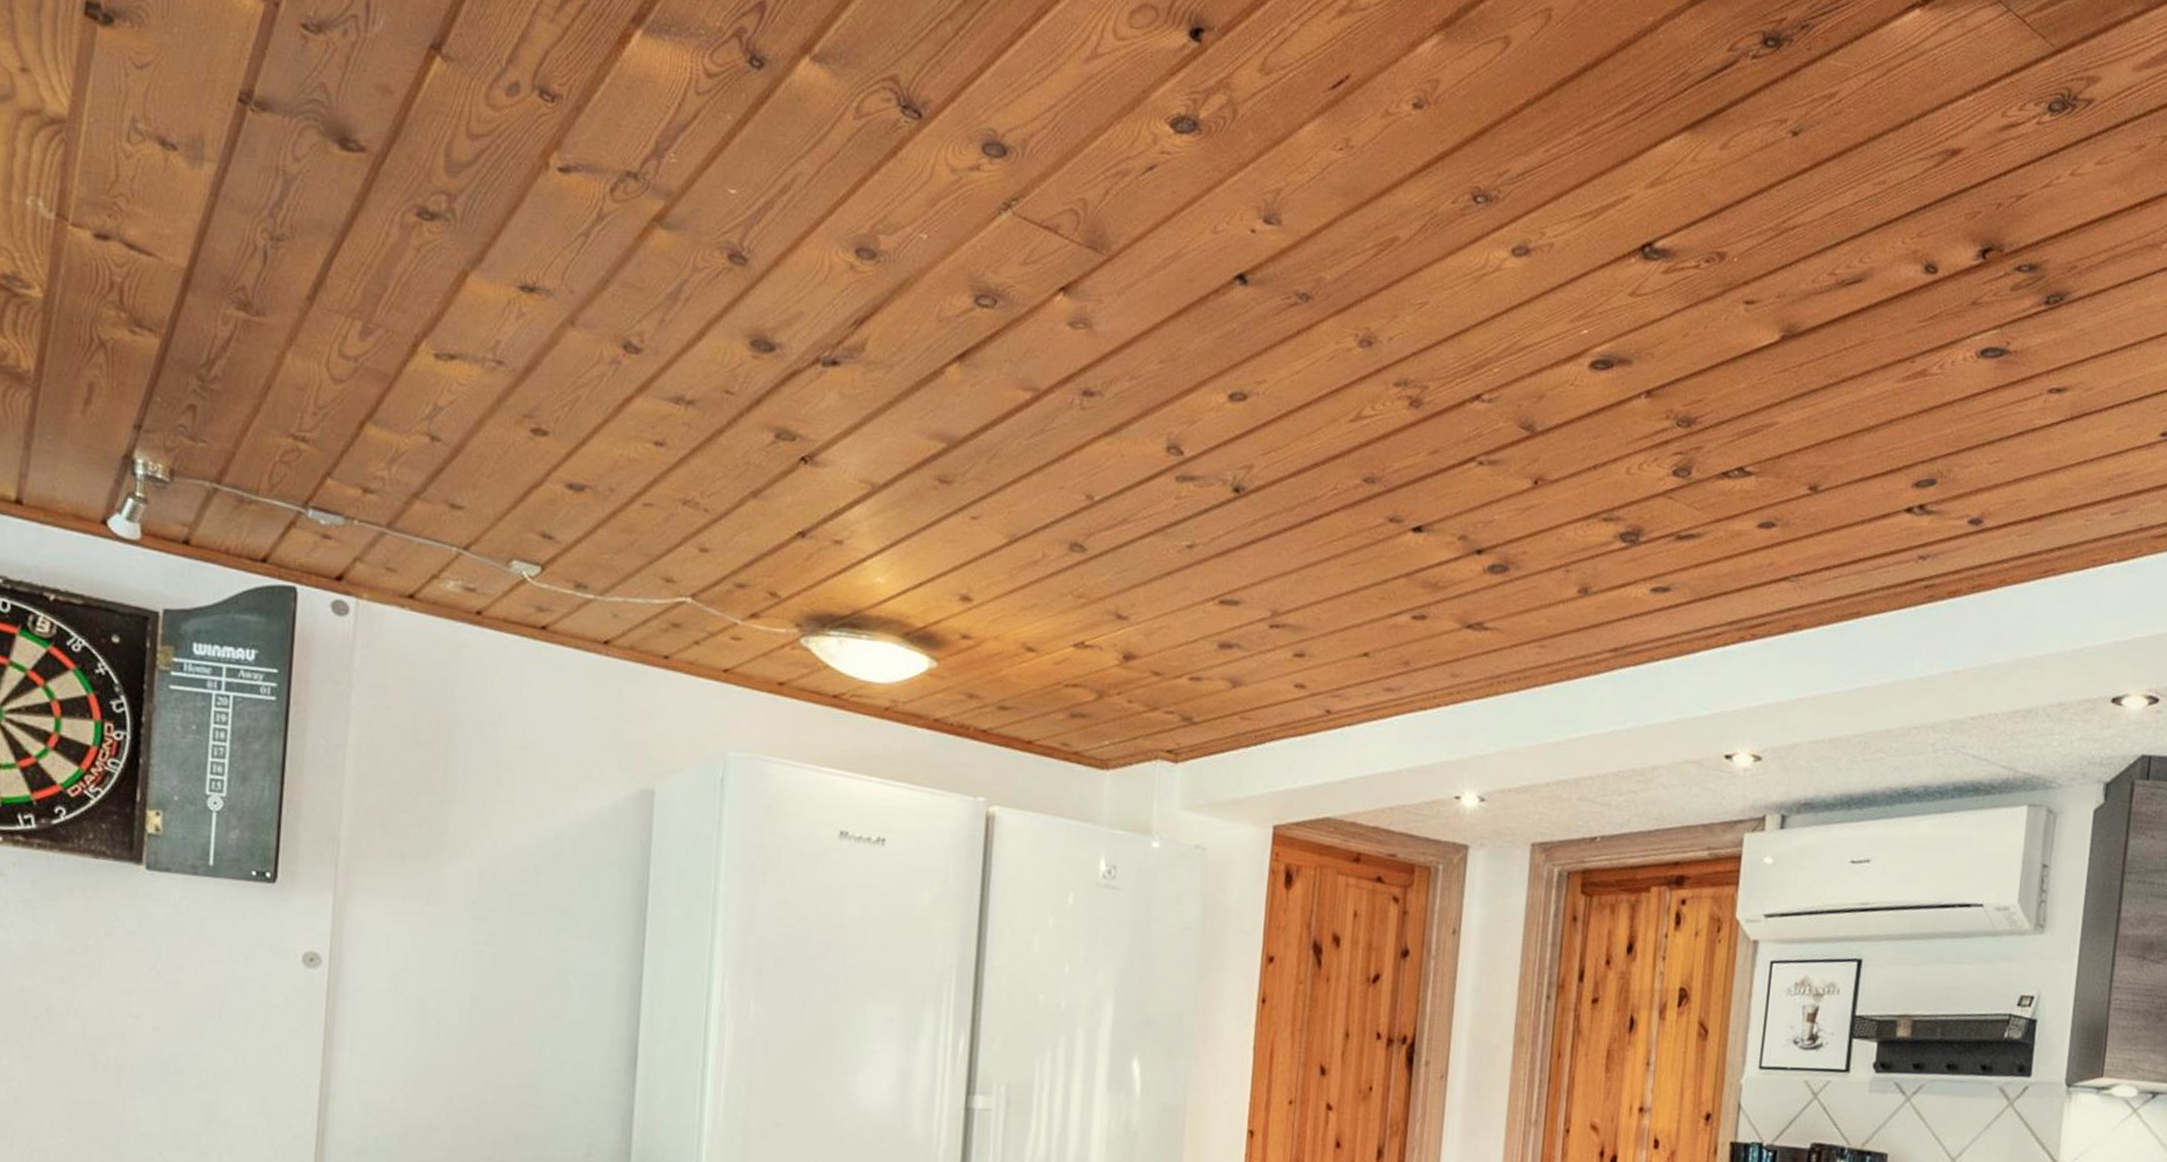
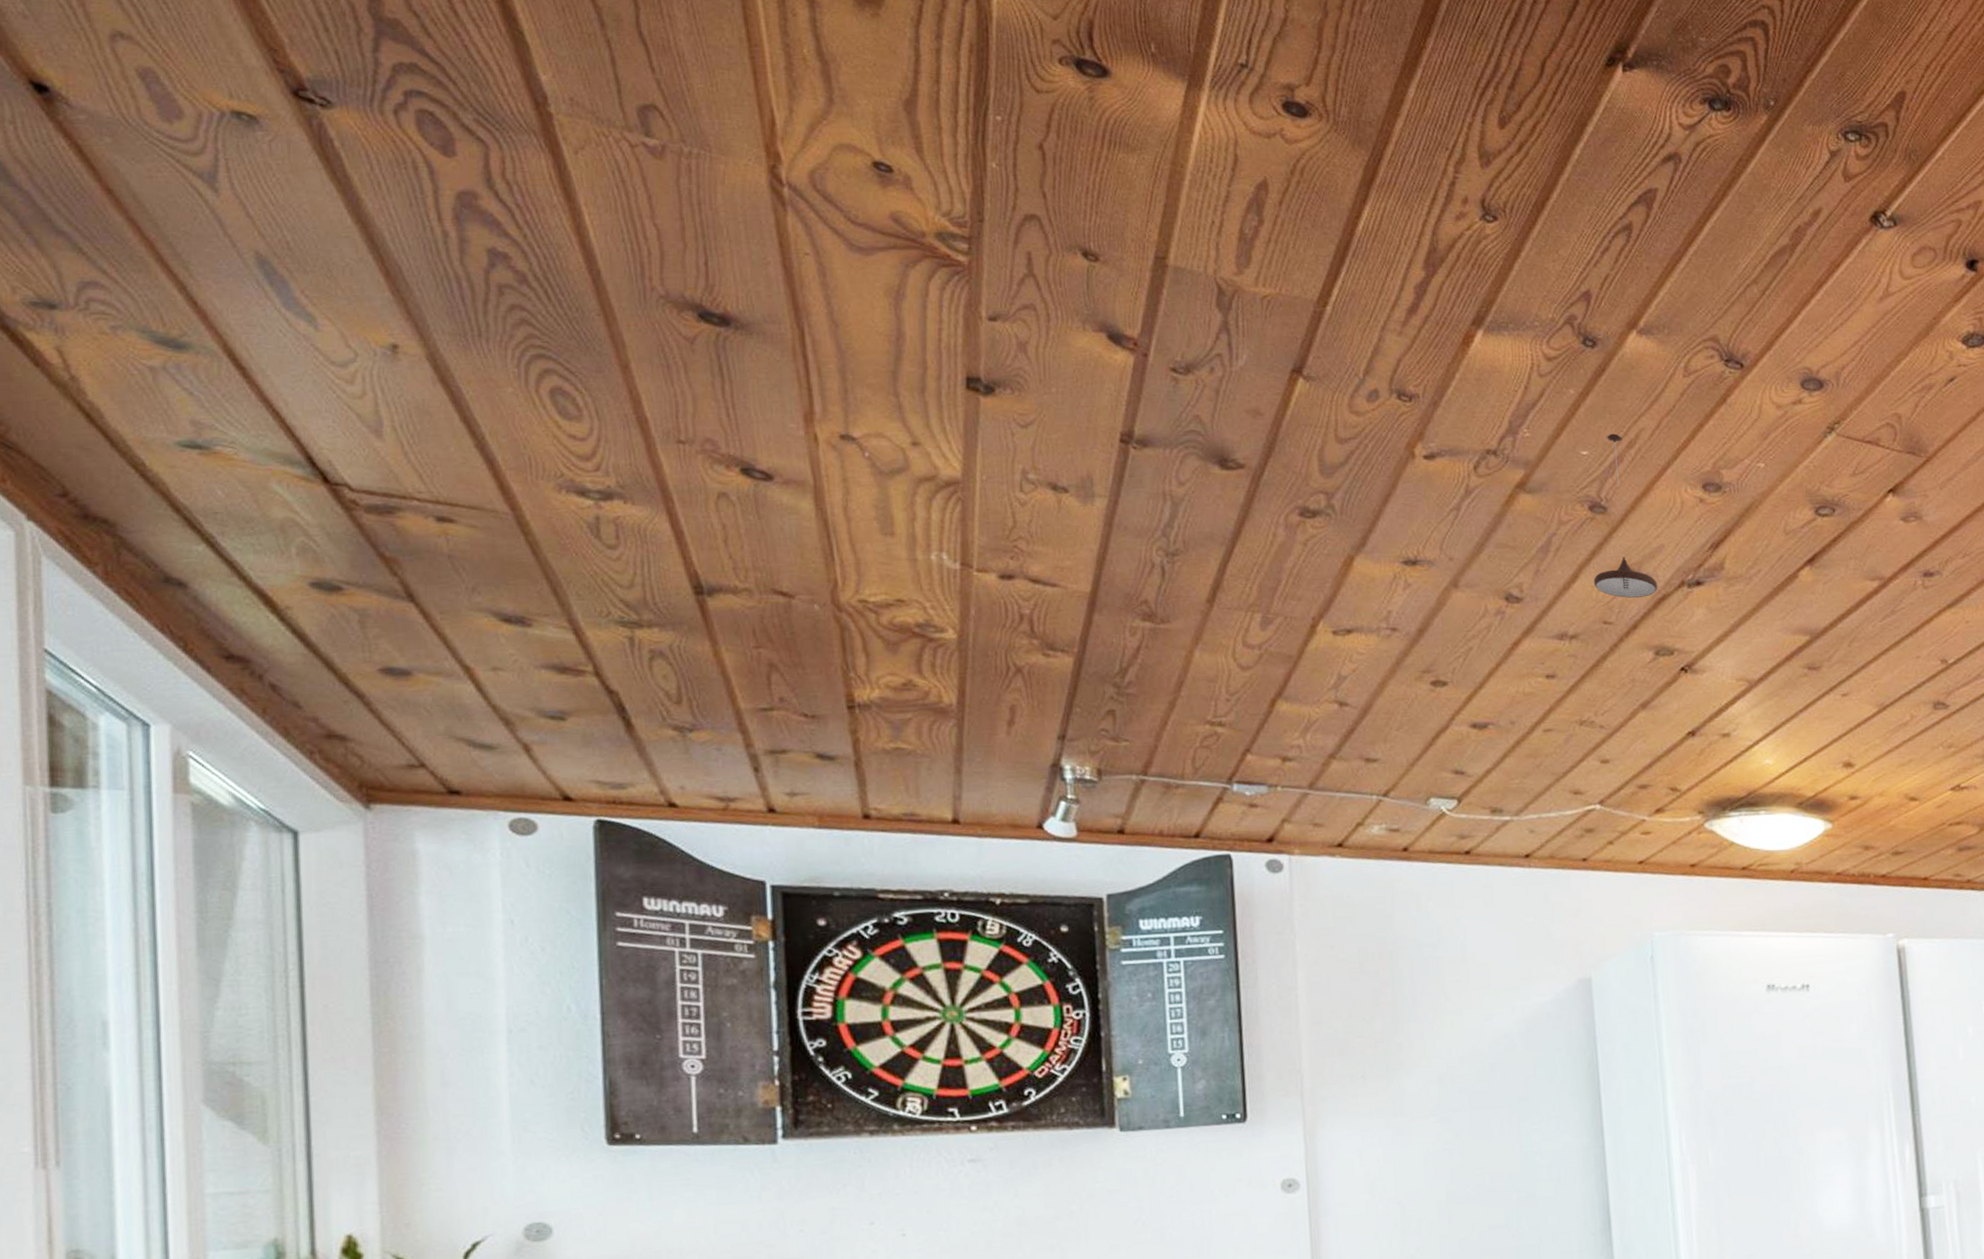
pendant light: none [720,173,790,370] -> present [1593,433,1658,598]

